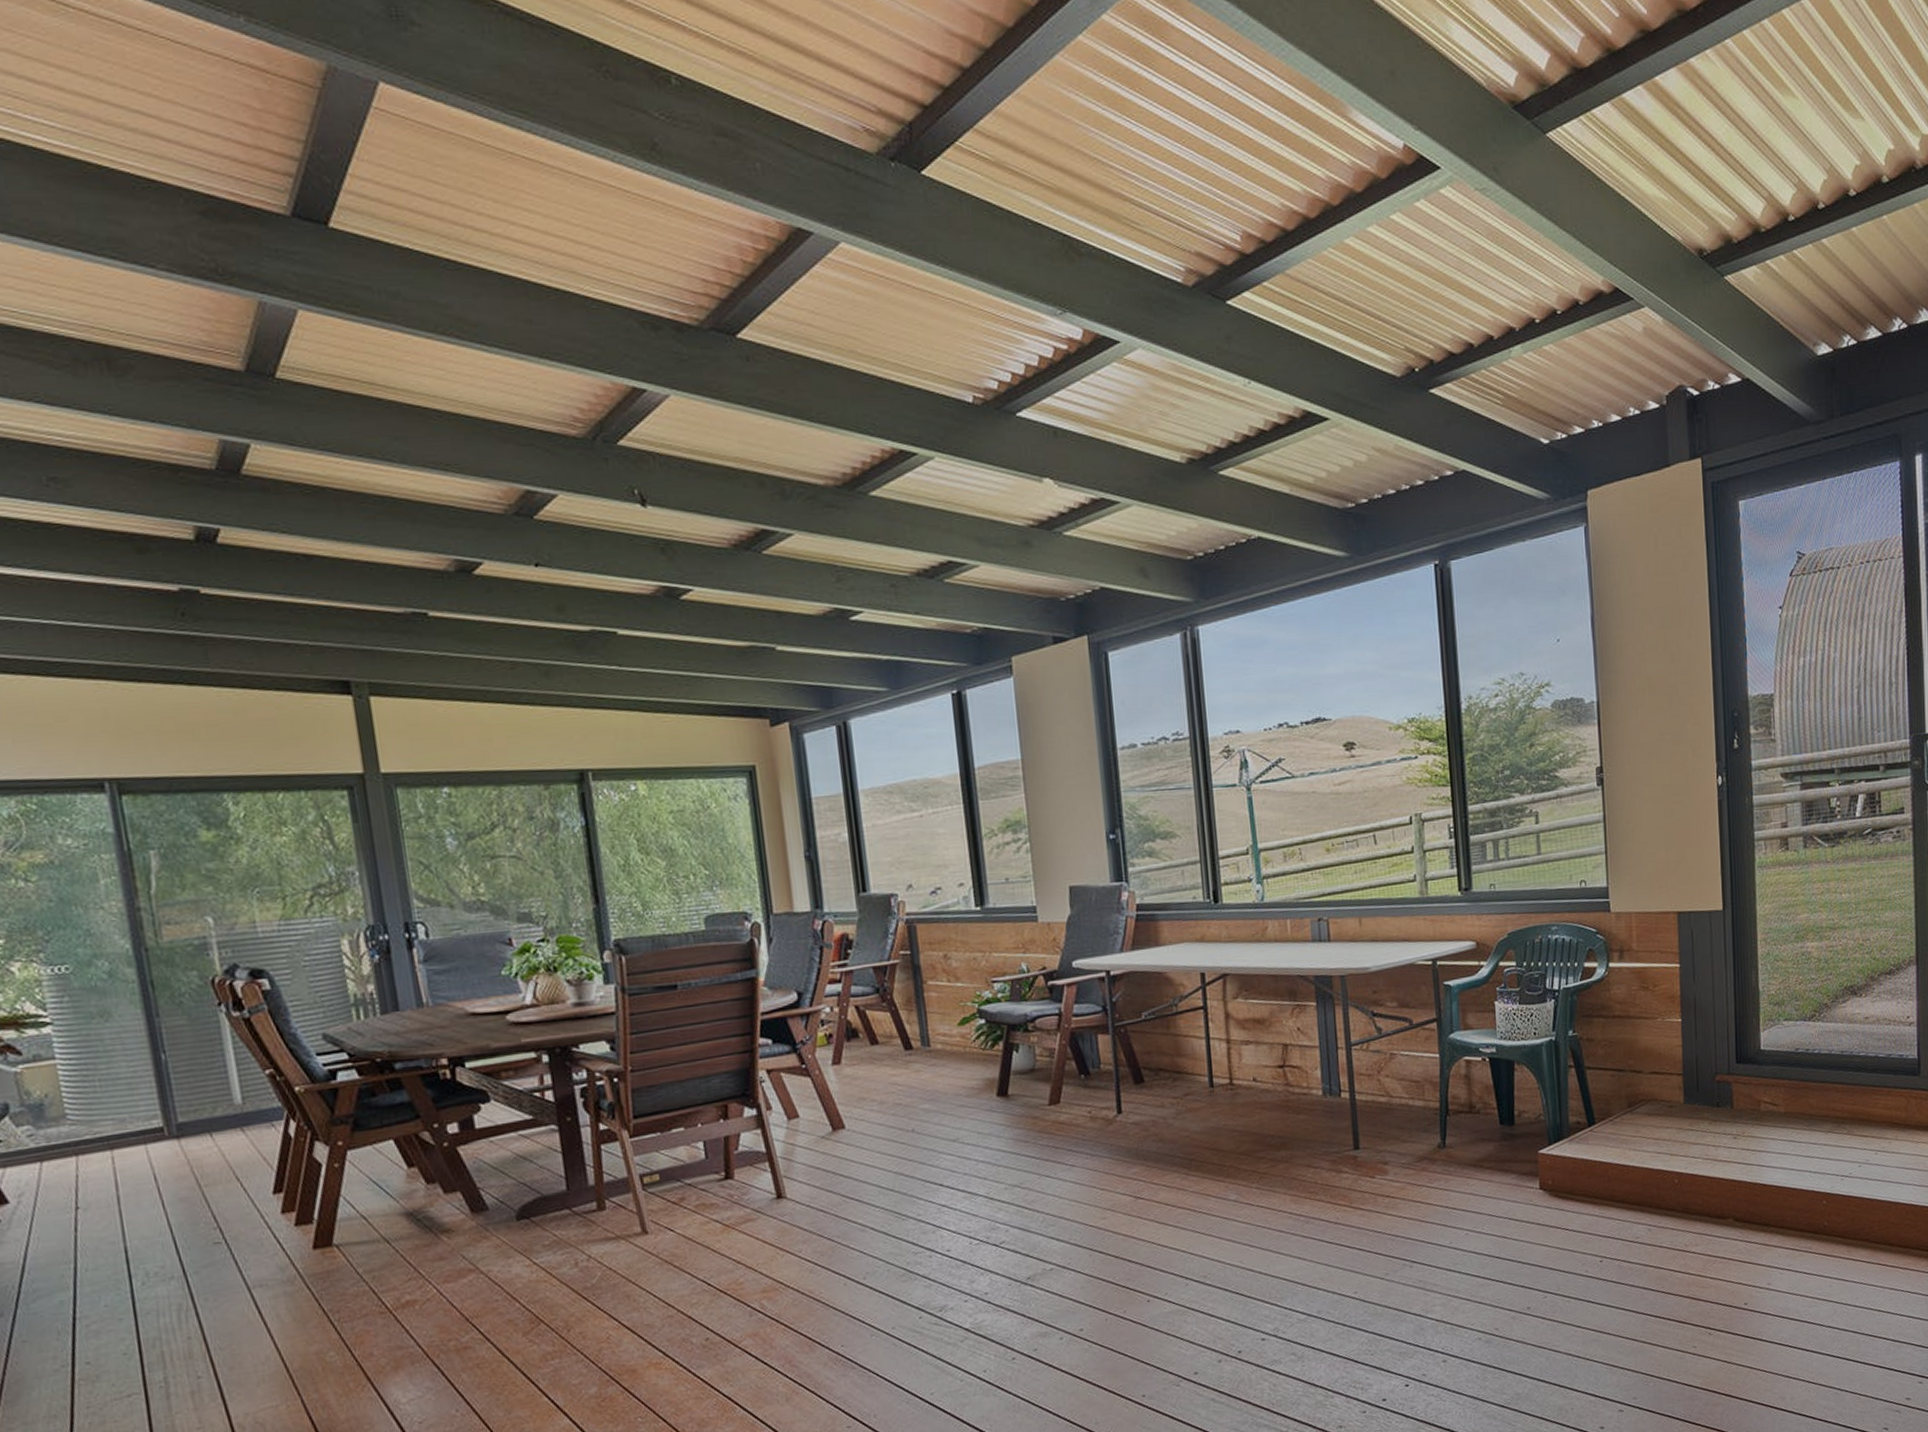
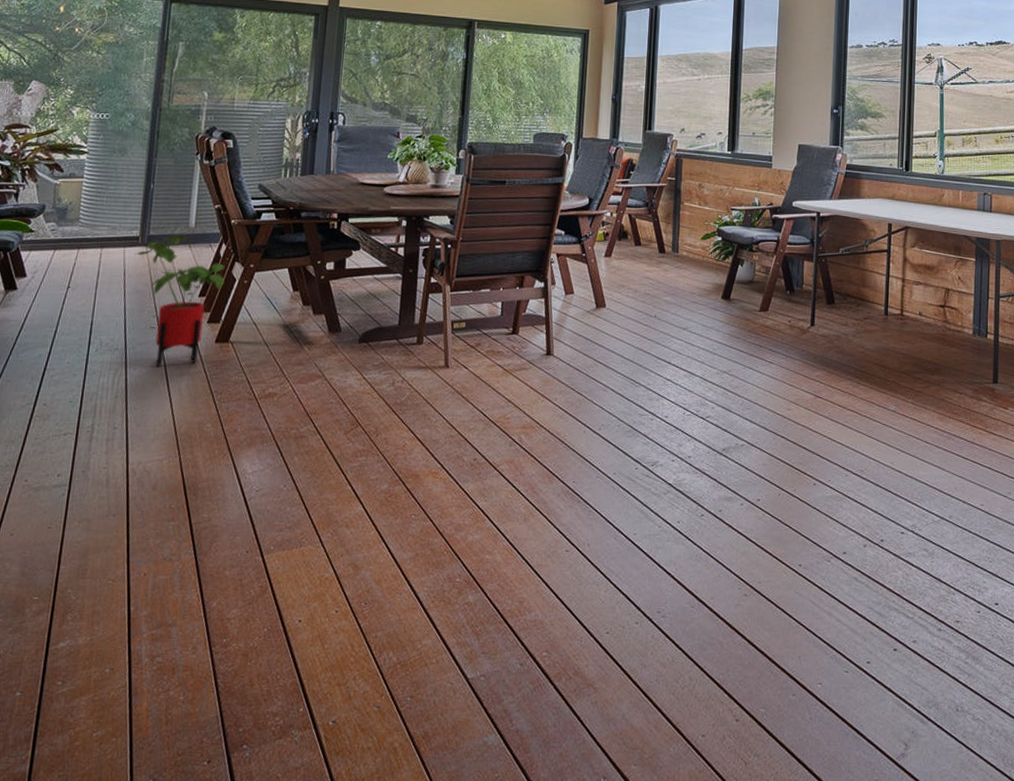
house plant: none [162,1116,306,1292] -> present [134,235,225,366]

